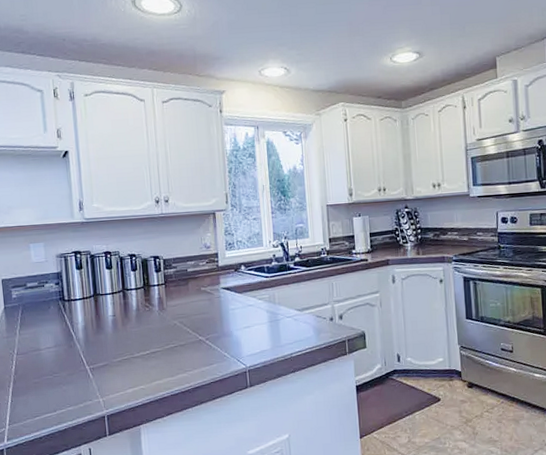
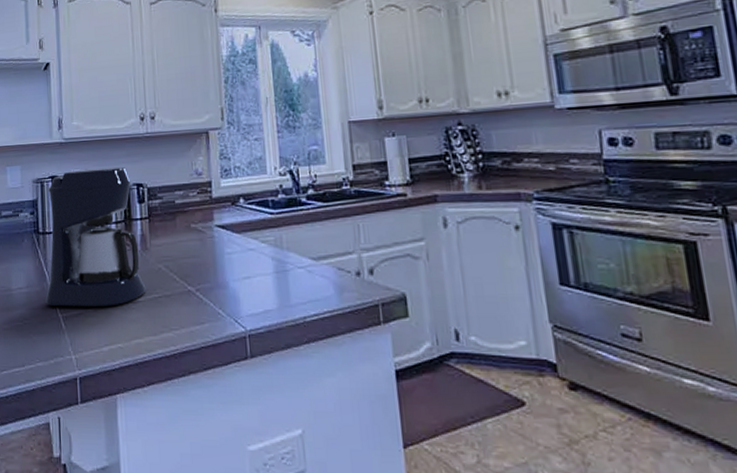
coffee maker: none [72,242,164,360] -> present [45,166,146,307]

